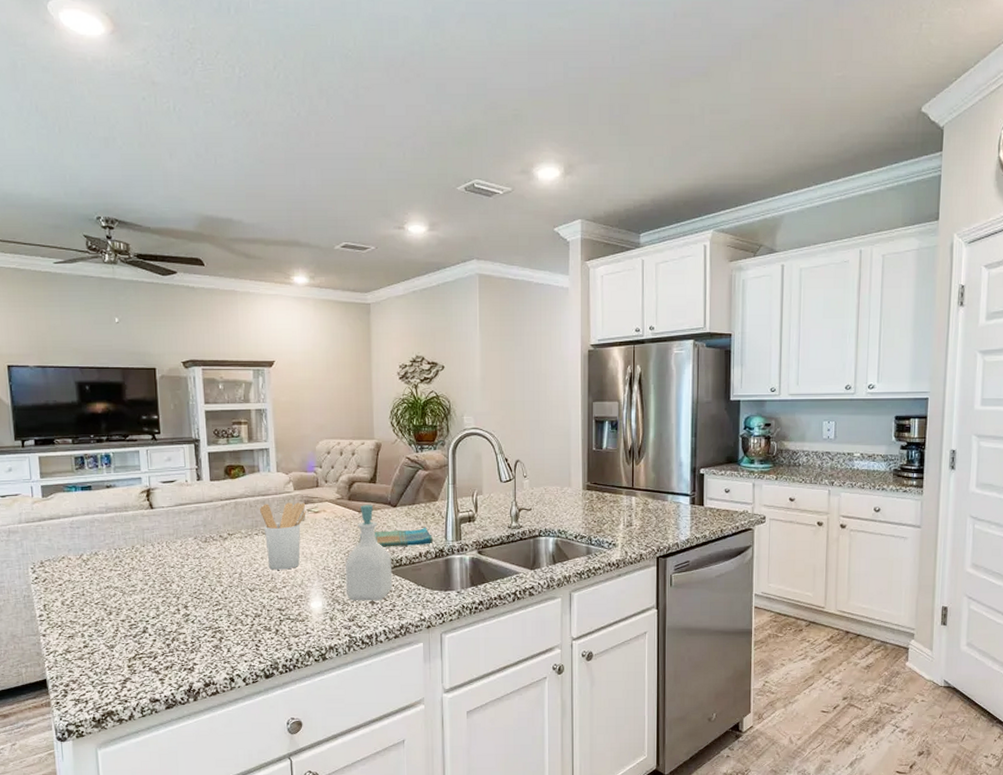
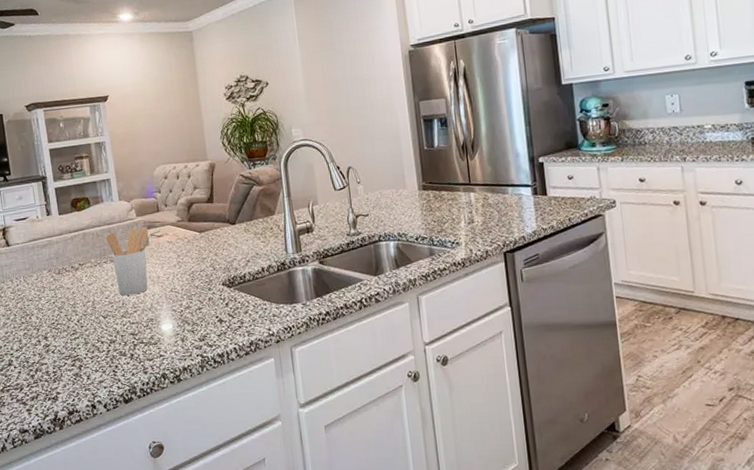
soap bottle: present [345,505,393,601] -> none [191,224,239,320]
dish towel: present [360,528,433,547] -> none [203,242,274,265]

